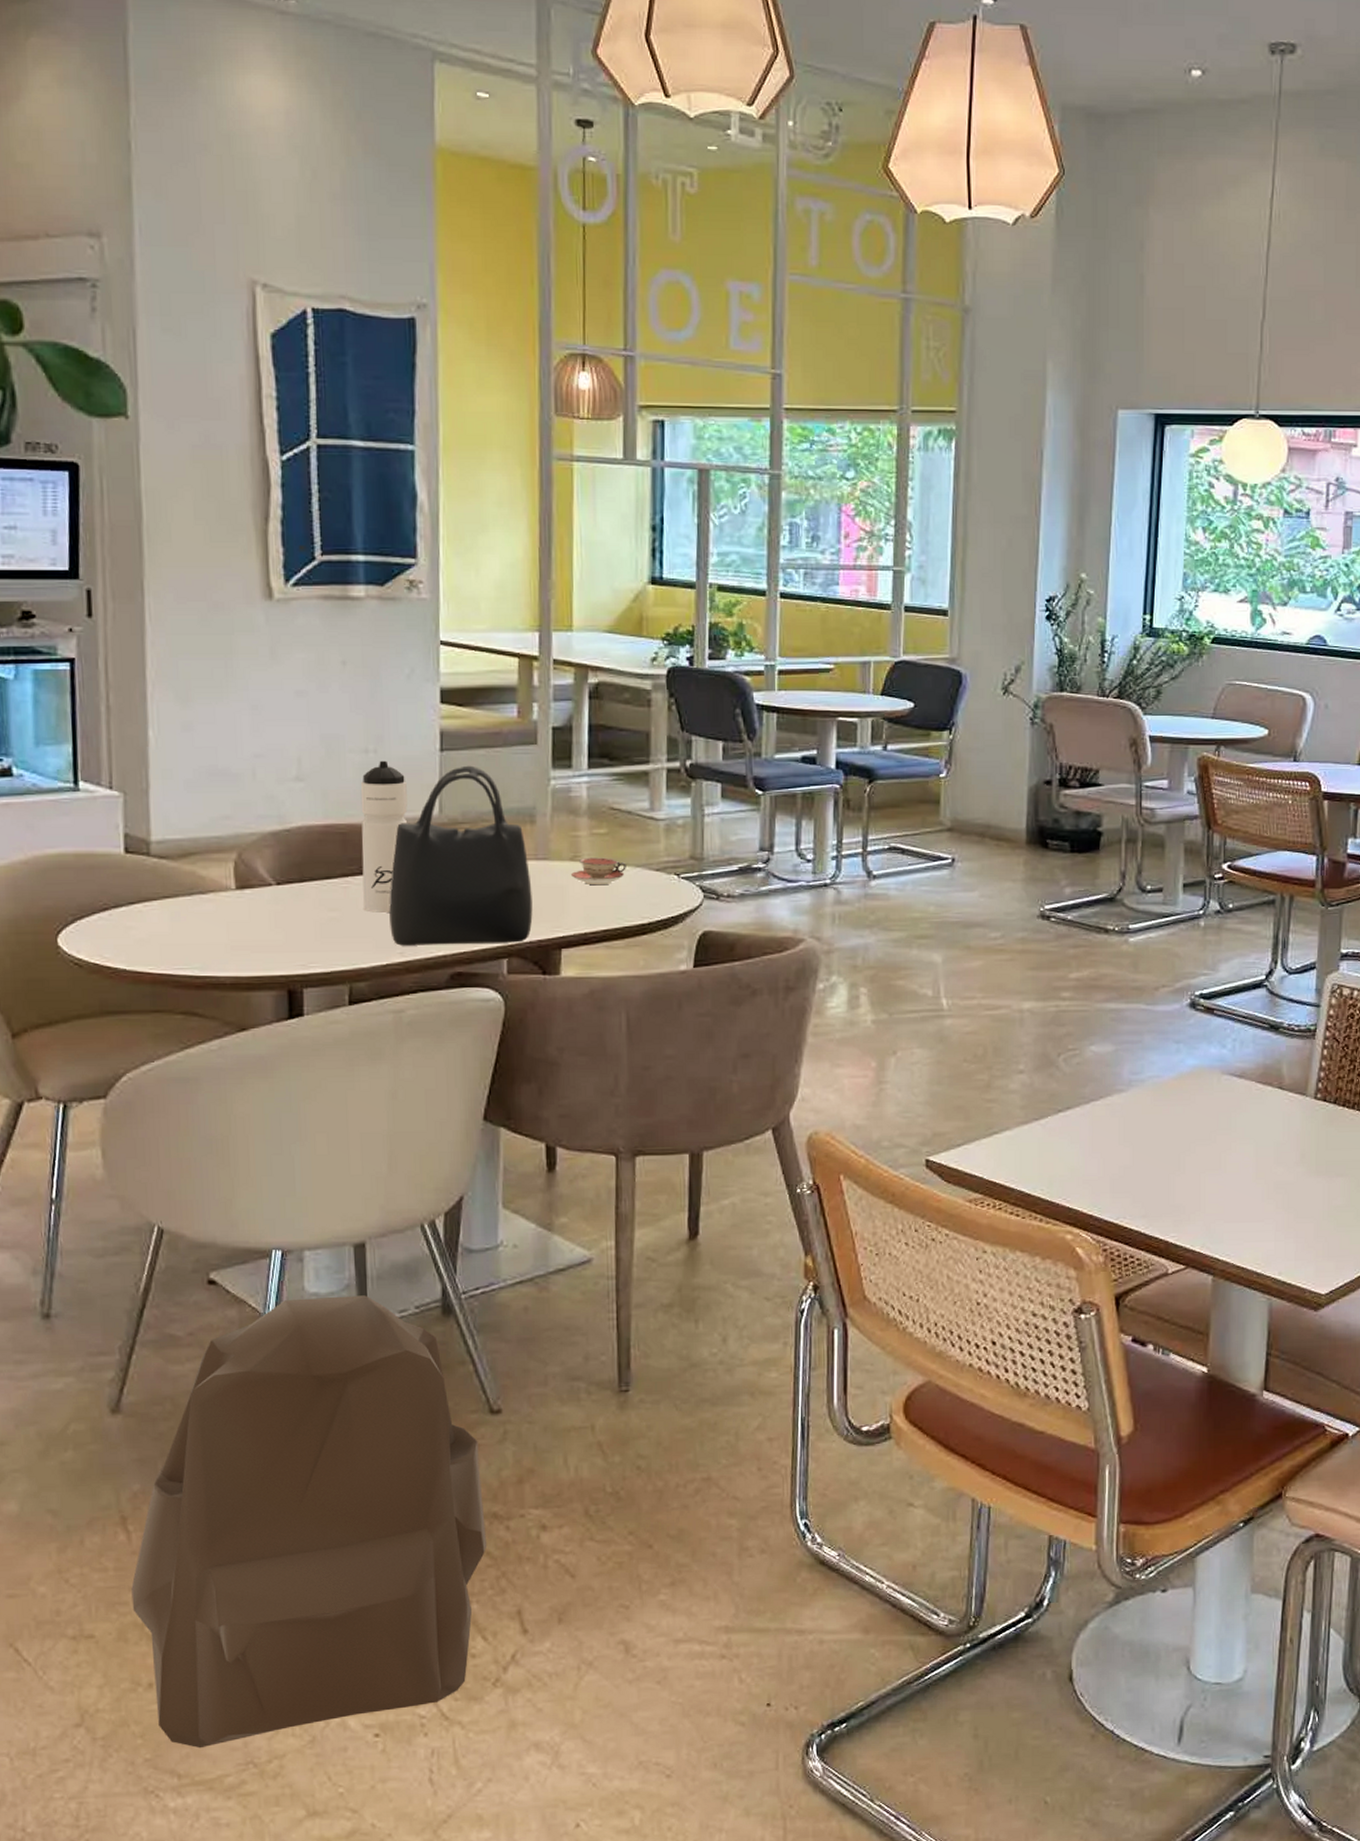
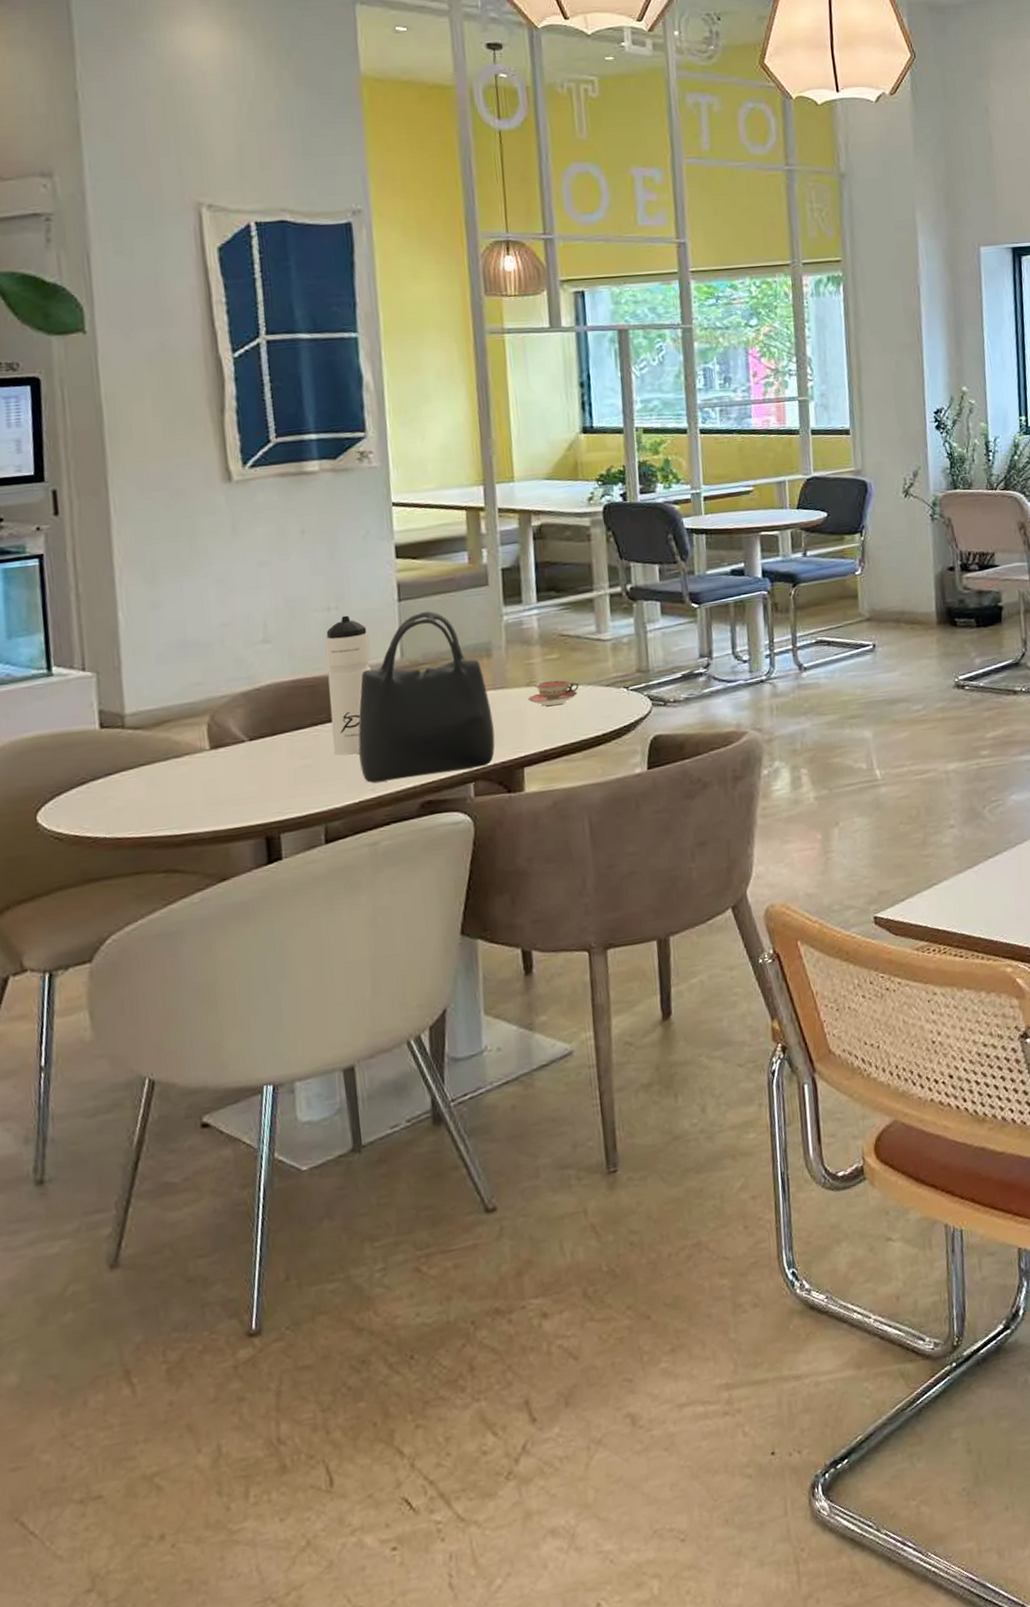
backpack: present [131,1295,488,1749] -> none [138,1116,492,1593]

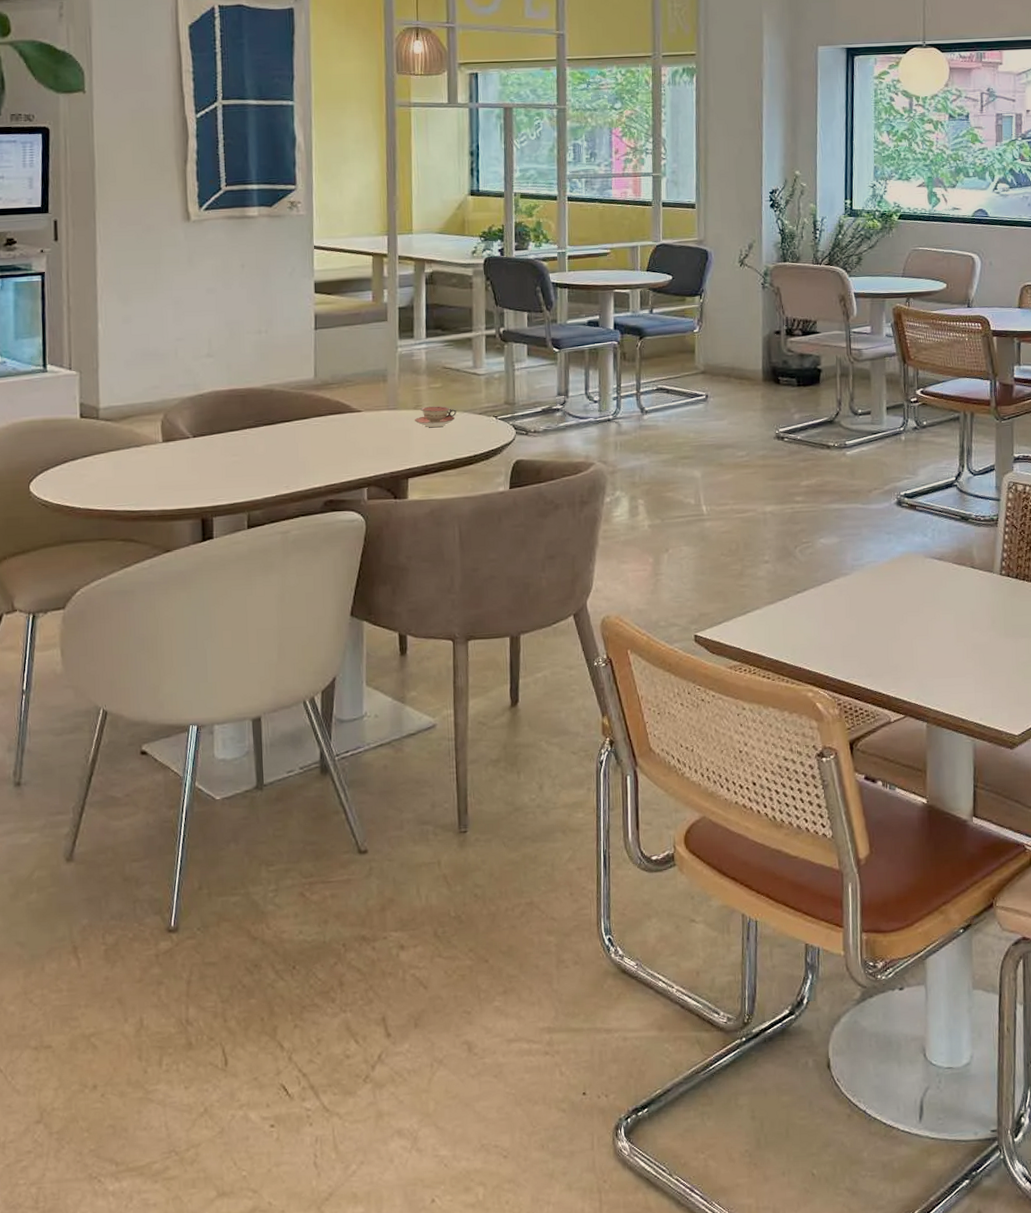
water bottle: present [324,615,371,756] -> none [255,338,291,456]
handbag: present [358,611,495,783] -> none [277,339,386,481]

